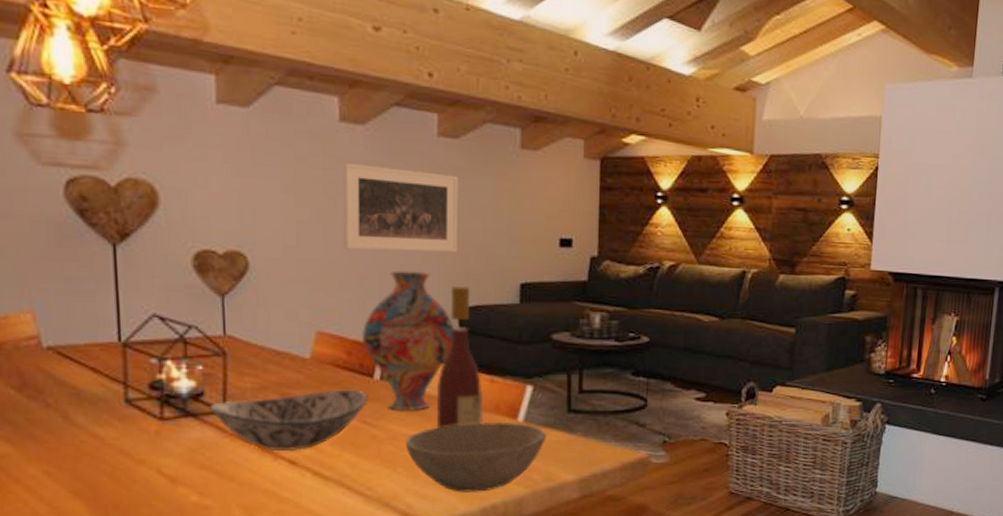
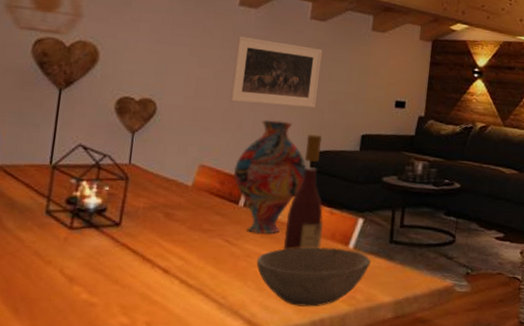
decorative bowl: present [209,389,368,452] -> none [108,212,233,262]

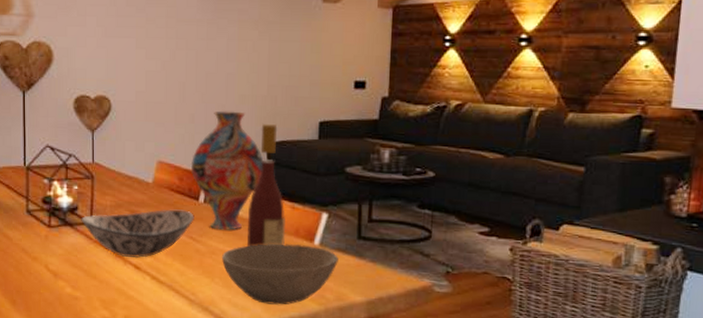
decorative bowl: none [108,212,233,262] -> present [81,209,194,259]
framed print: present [230,36,323,108] -> none [180,22,270,95]

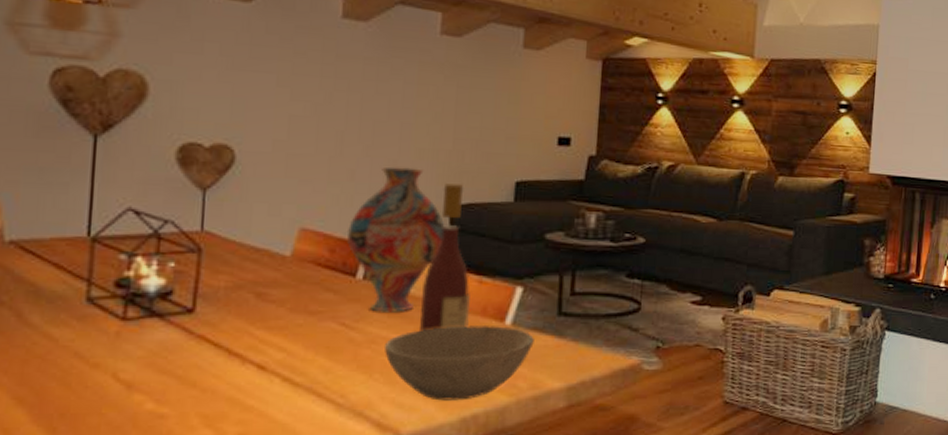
decorative bowl: present [81,209,194,259] -> none [177,289,349,356]

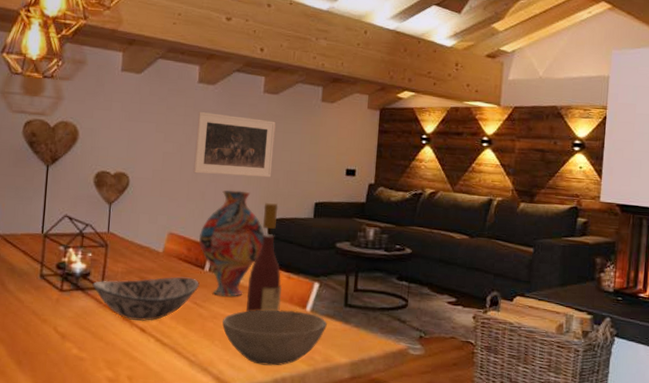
decorative bowl: none [177,289,349,356] -> present [92,276,200,322]
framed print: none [337,59,459,150] -> present [193,112,276,178]

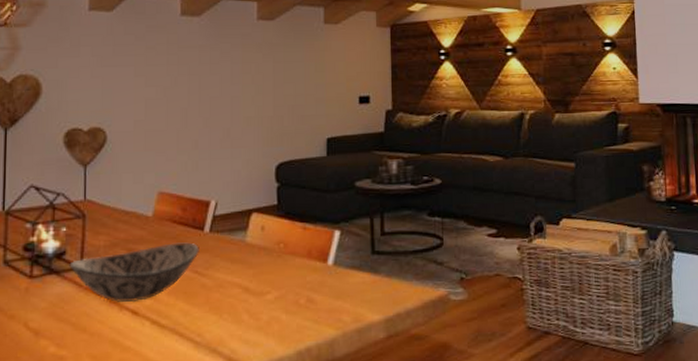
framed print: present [193,112,276,178] -> none [182,48,274,120]
vase: present [198,190,265,297] -> none [194,134,272,260]
bowl: present [222,309,327,366] -> none [231,266,353,336]
wine bottle: present [245,203,282,312] -> none [257,144,298,275]

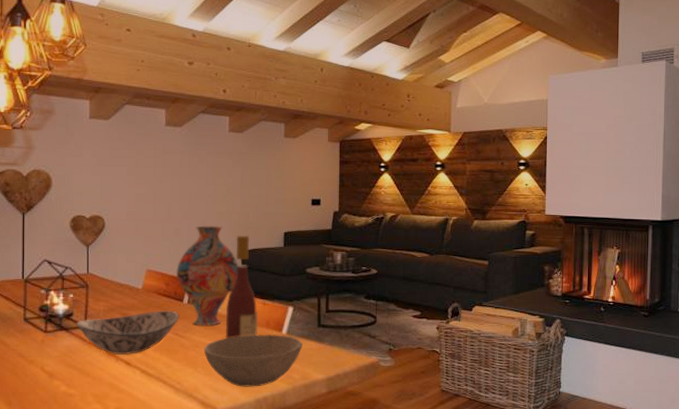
vase: none [194,134,272,260] -> present [175,225,239,326]
bowl: none [231,266,353,336] -> present [204,335,303,387]
wine bottle: none [257,144,298,275] -> present [225,236,259,339]

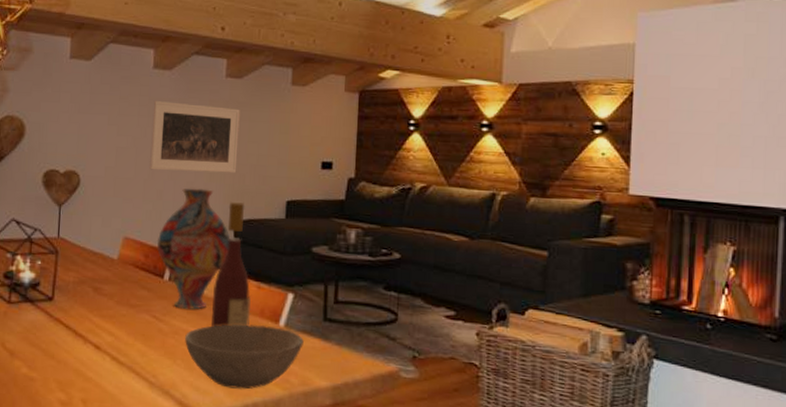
decorative bowl: present [76,310,179,356] -> none [42,286,159,338]
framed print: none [166,153,242,212] -> present [149,101,240,174]

